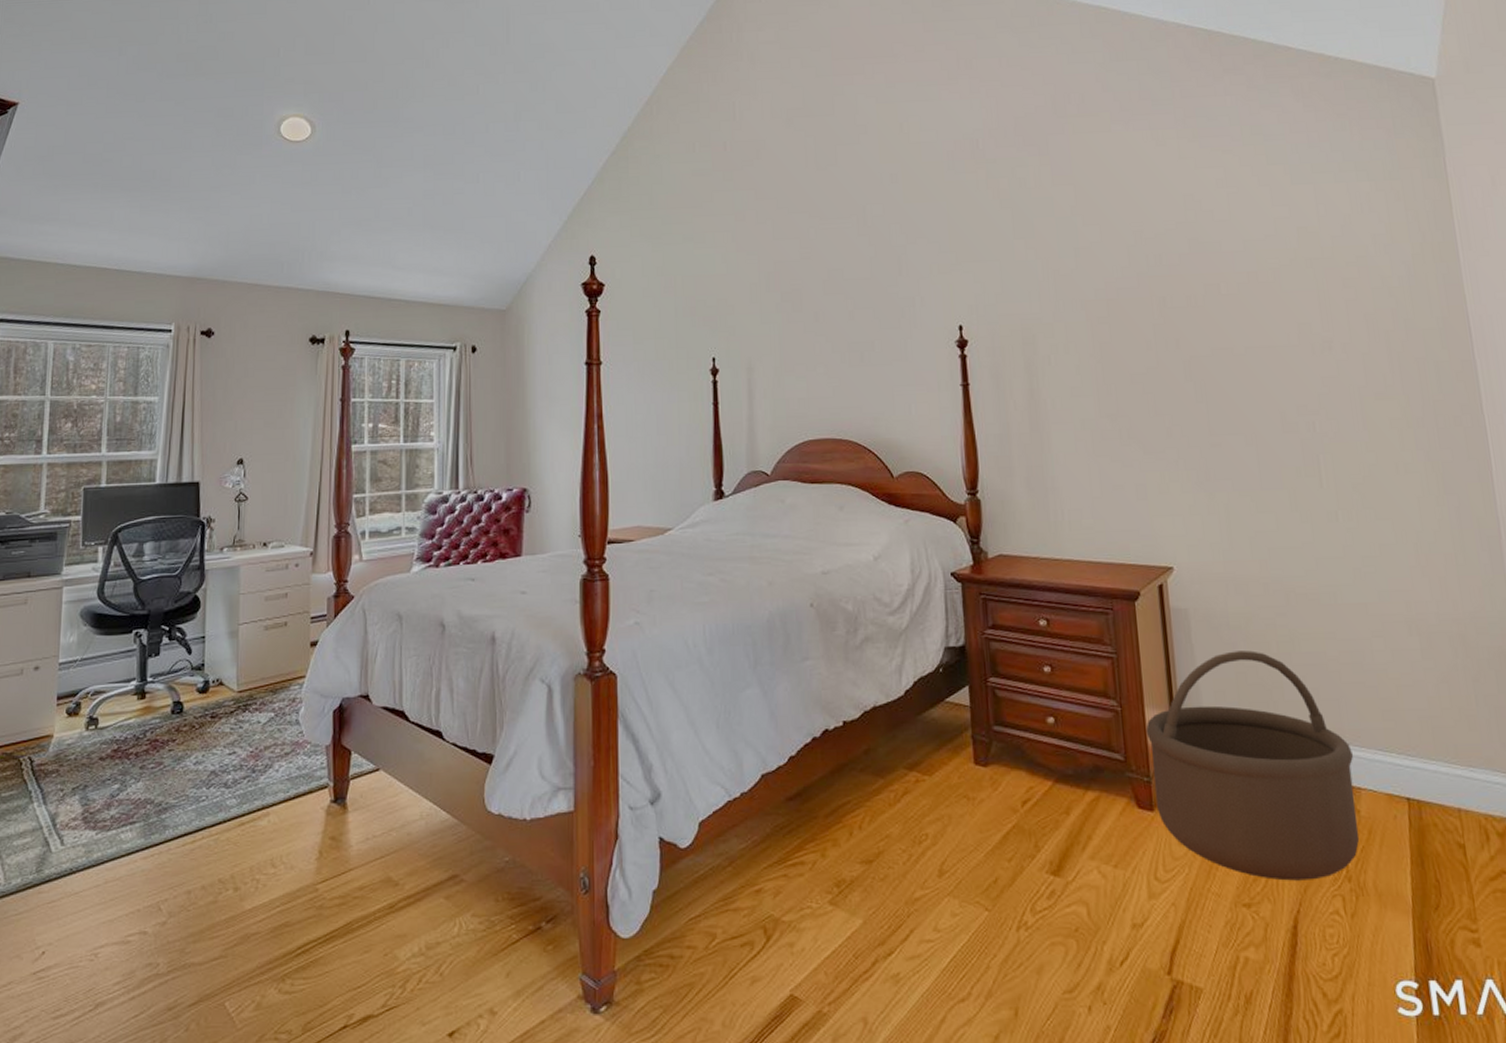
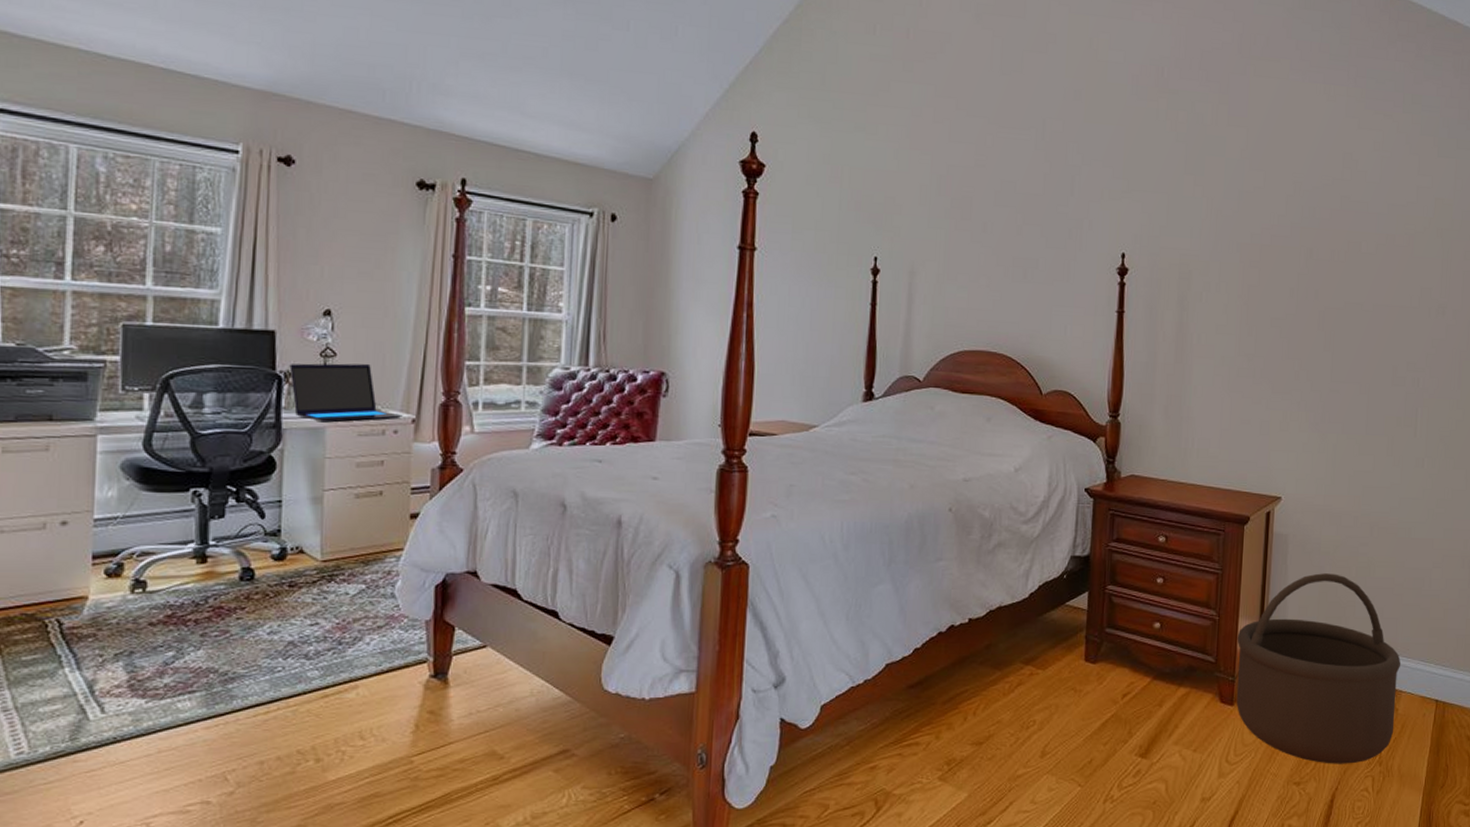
laptop: none [210,504,302,561] -> present [289,363,403,423]

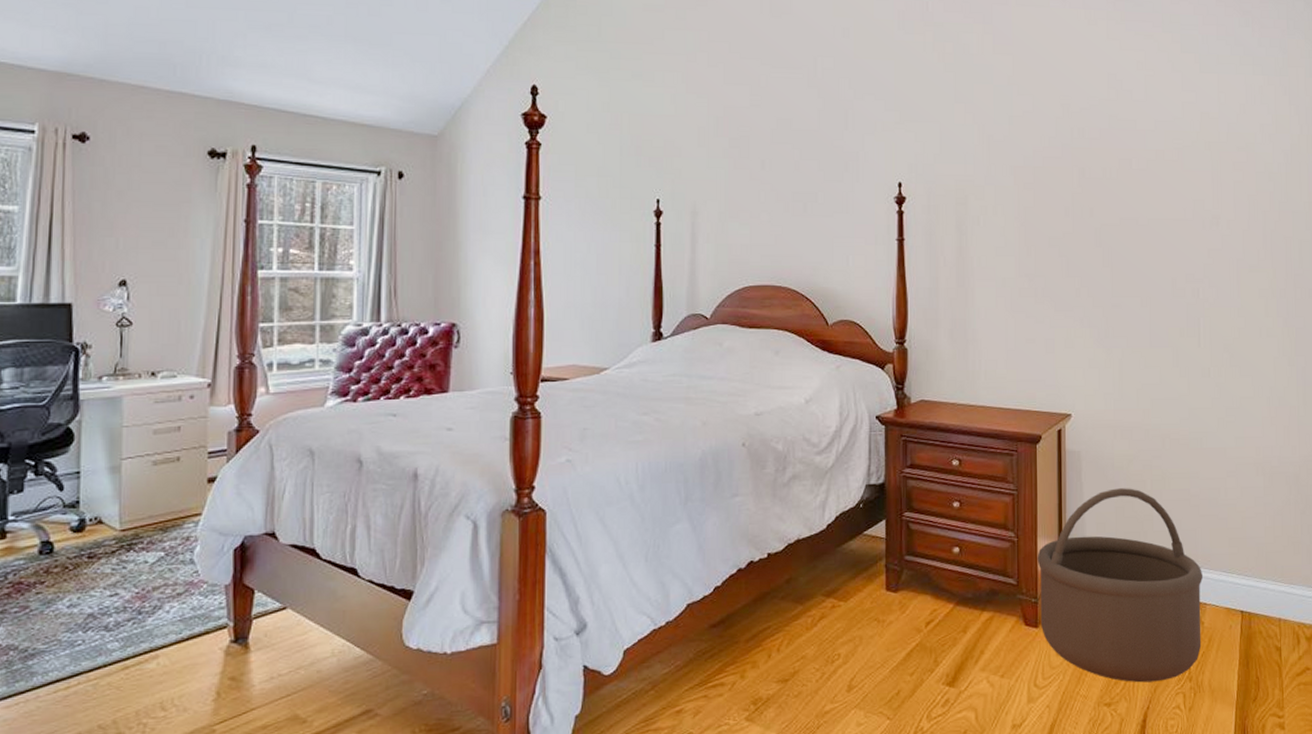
laptop: present [289,363,403,423] -> none [86,330,198,392]

